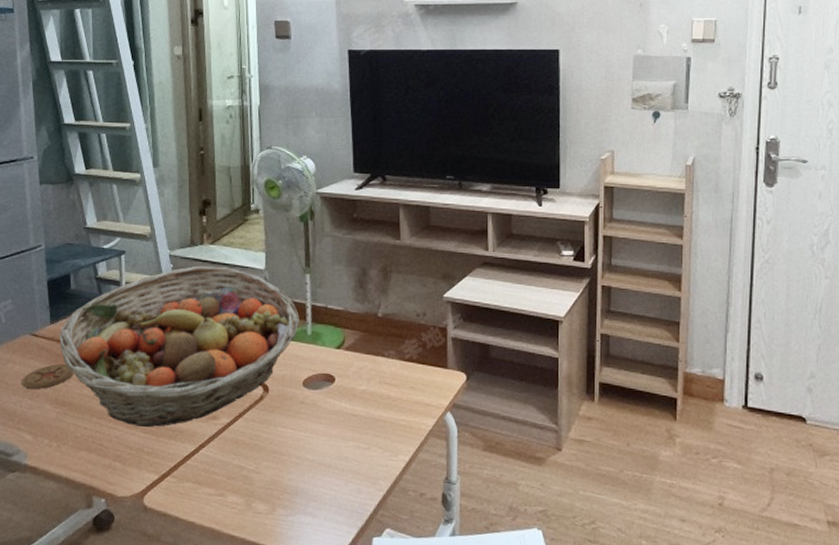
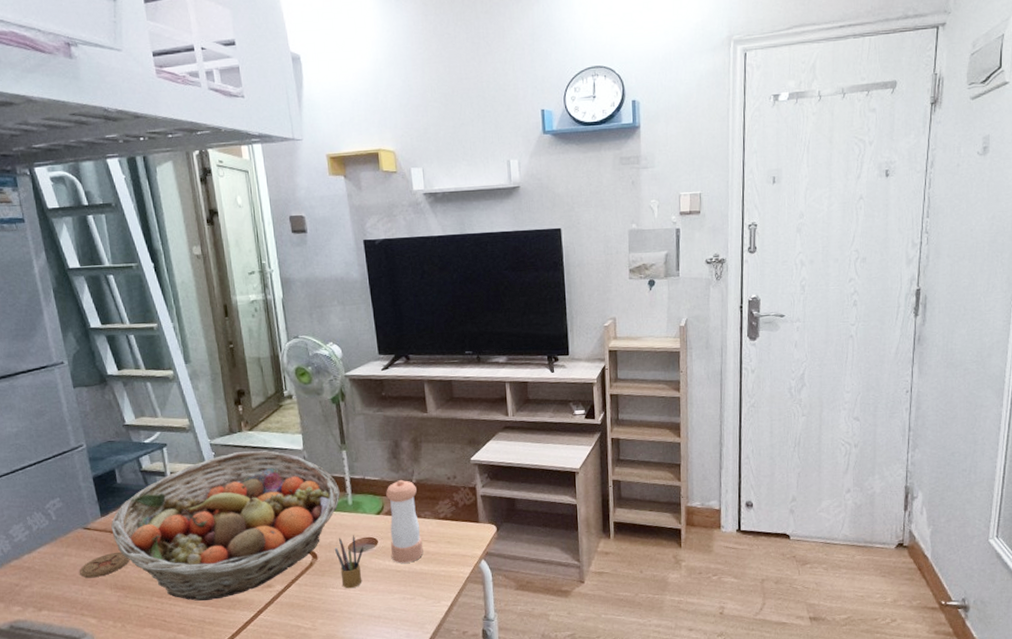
pencil box: none [287,369,320,430] -> present [334,535,364,589]
pepper shaker: none [349,311,384,407] -> present [386,479,423,563]

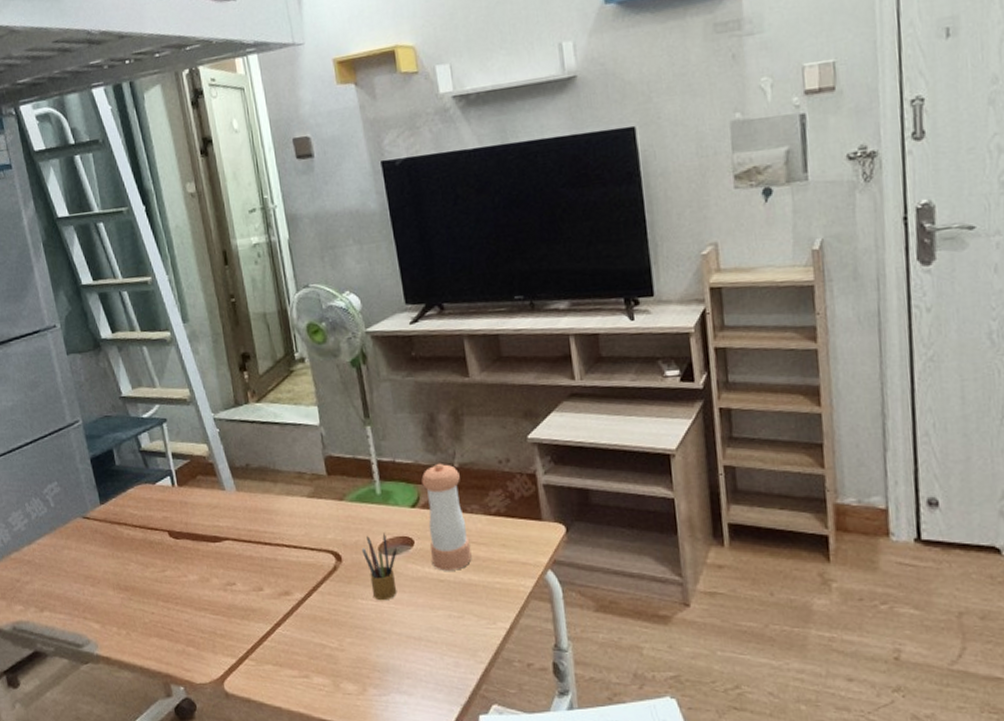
coaster: present [79,551,130,578] -> none [80,546,132,576]
fruit basket: present [111,450,340,601] -> none [111,426,366,608]

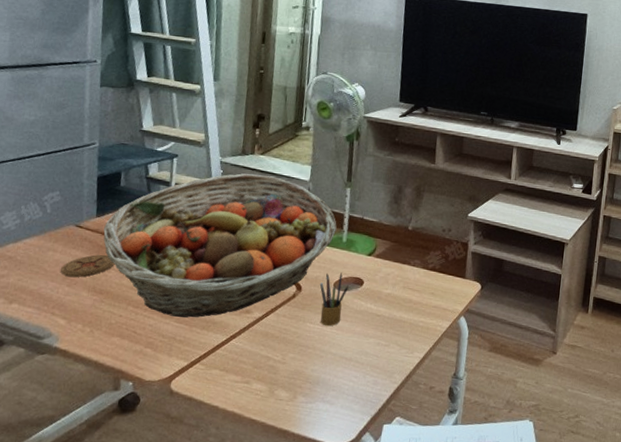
coaster: none [80,546,132,576] -> present [61,254,115,277]
fruit basket: none [111,426,366,608] -> present [103,173,337,318]
pepper shaker: present [421,463,472,571] -> none [374,224,411,309]

